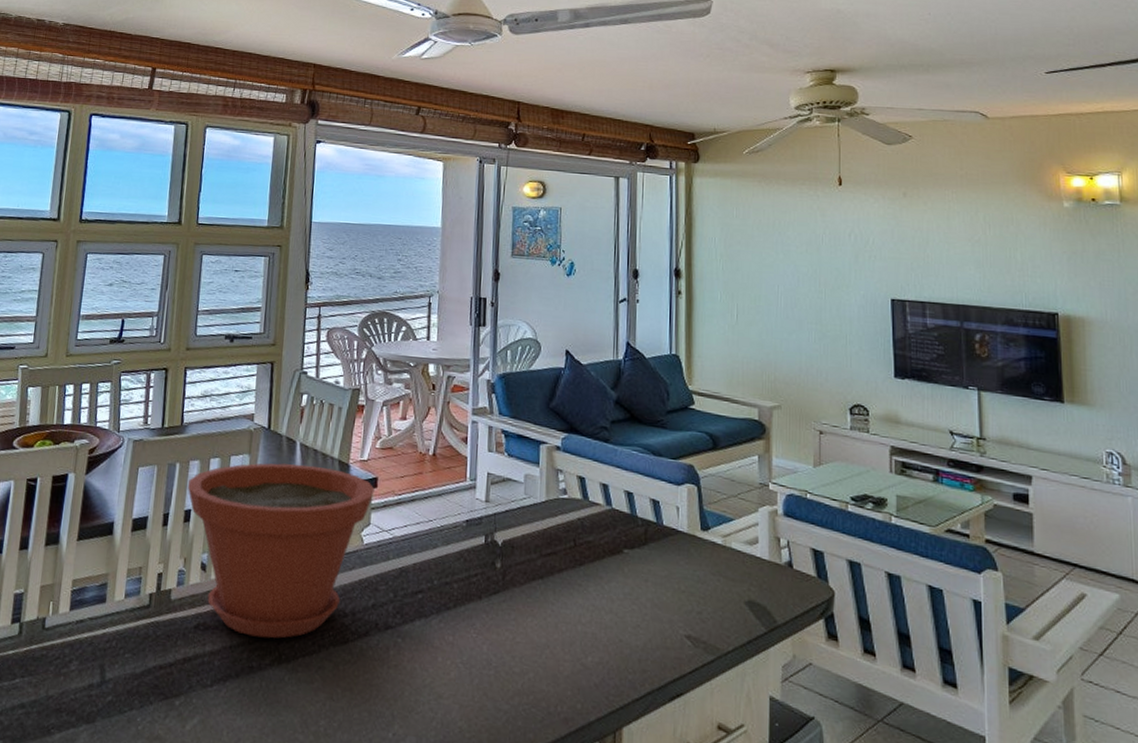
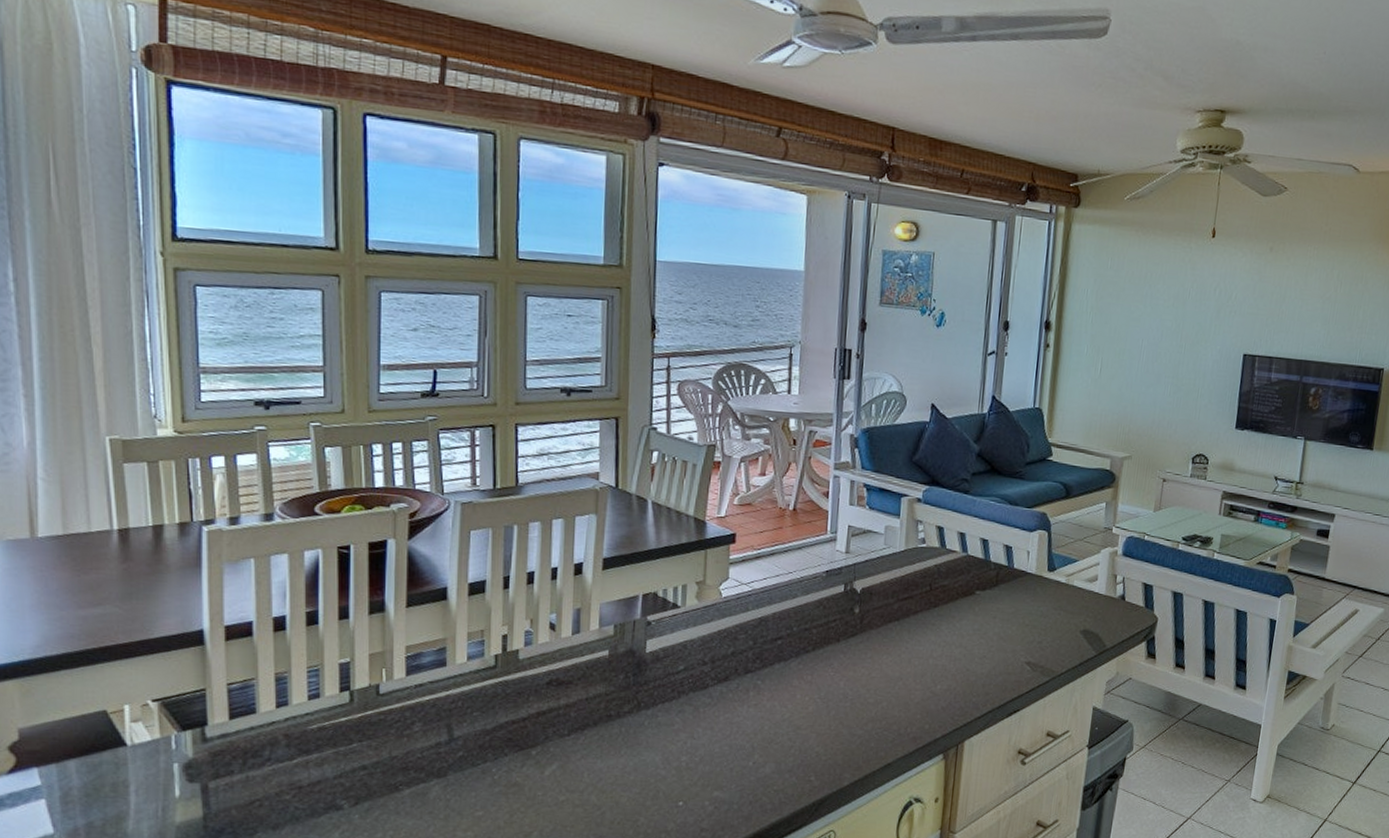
plant pot: present [187,463,375,639] -> none [528,522,733,689]

